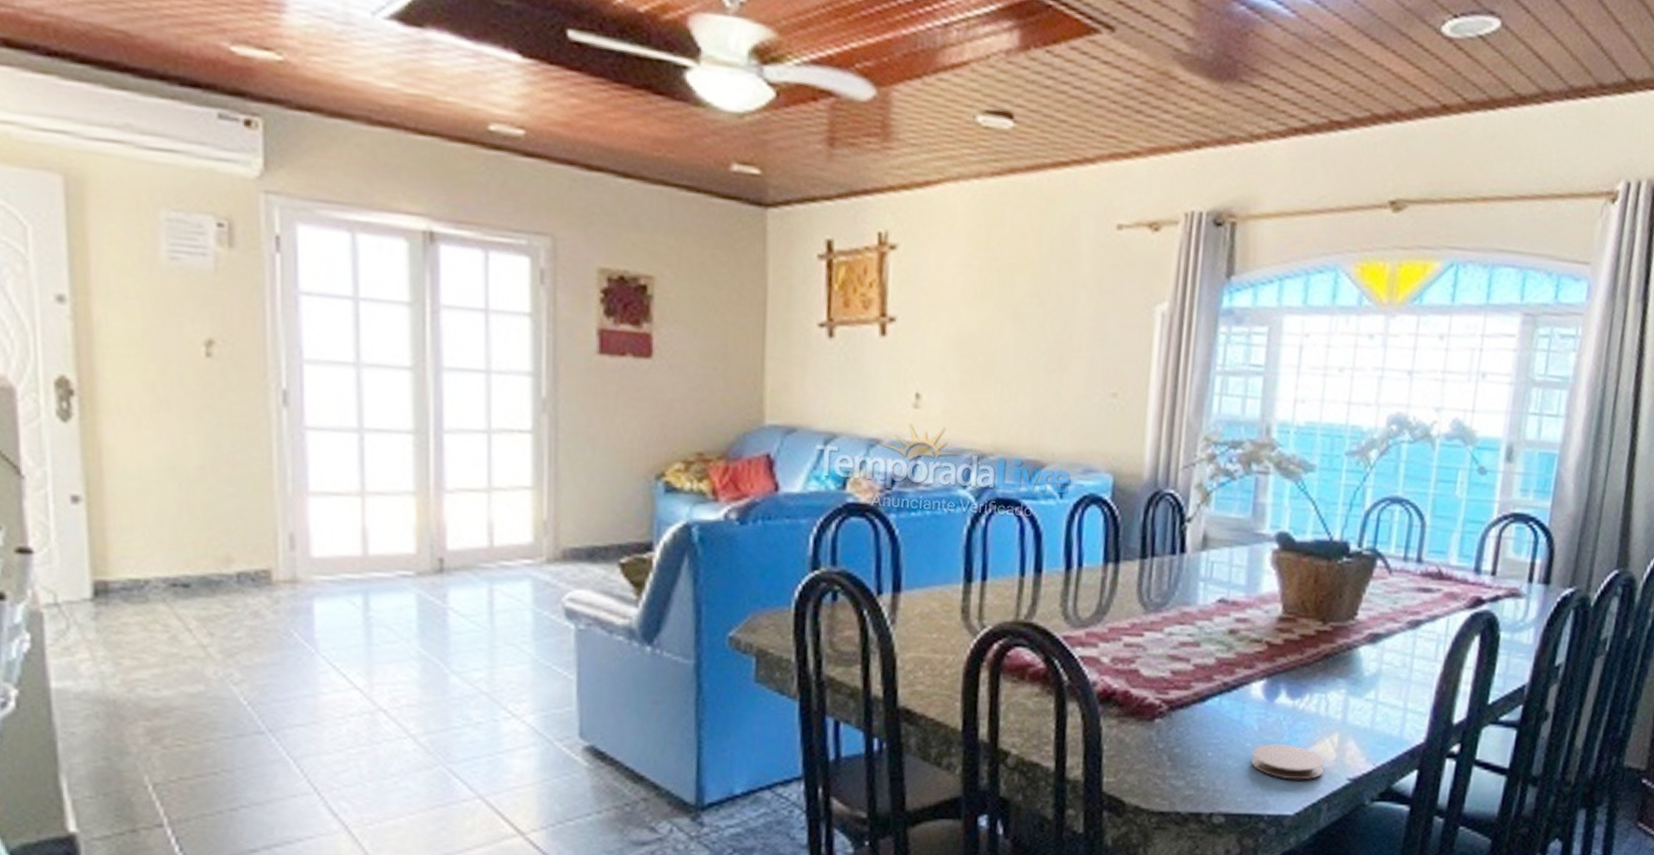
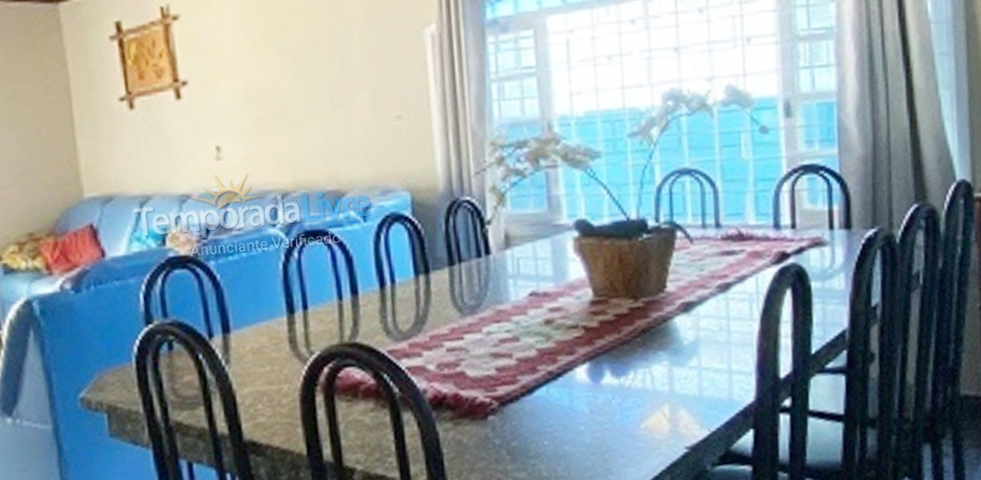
coaster: present [1250,744,1325,780] -> none [587,422,660,457]

